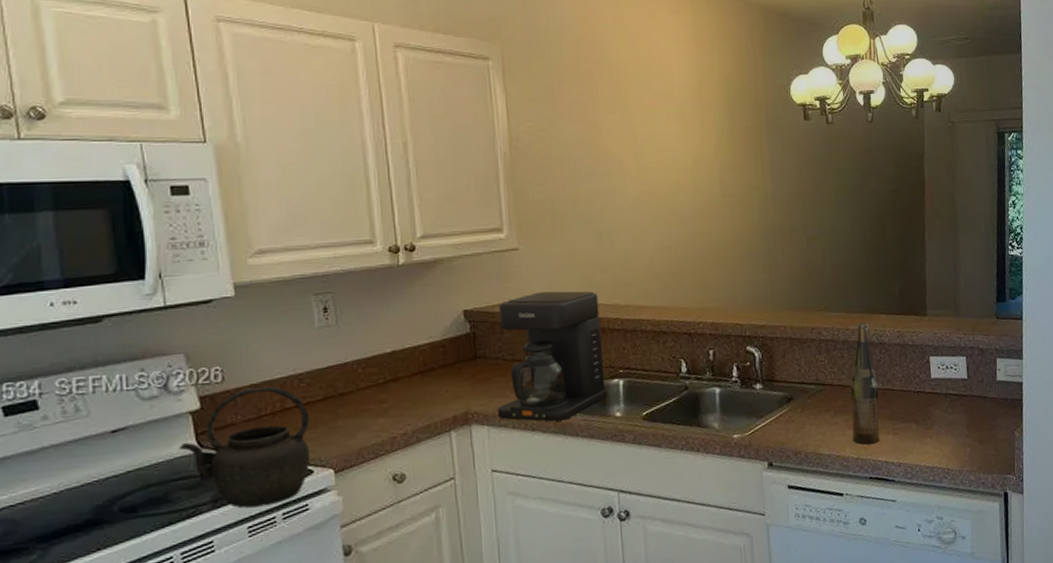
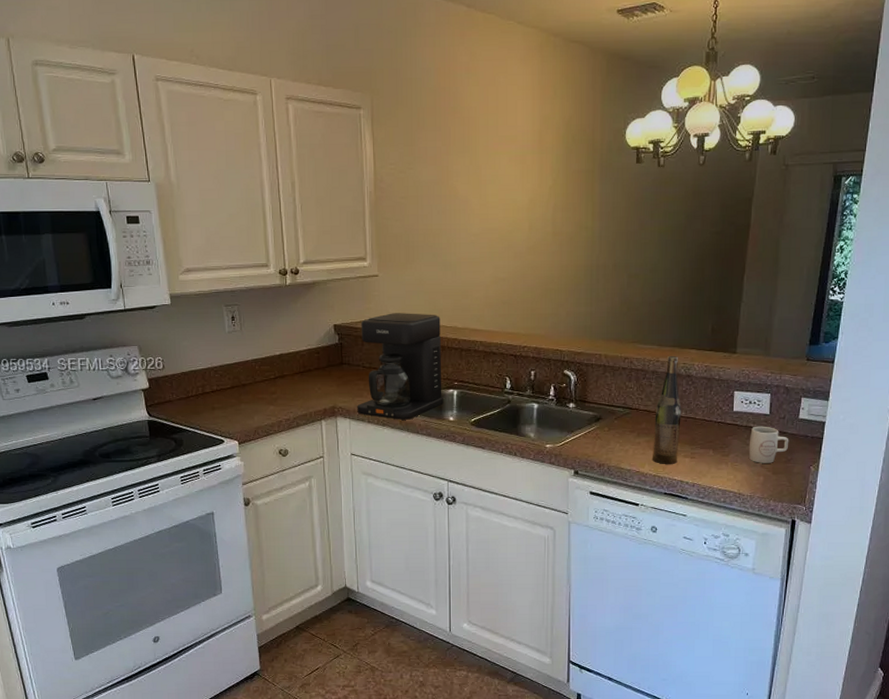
kettle: present [178,386,311,509] -> none [135,374,222,463]
mug: none [950,392,991,433] -> present [748,426,789,463]

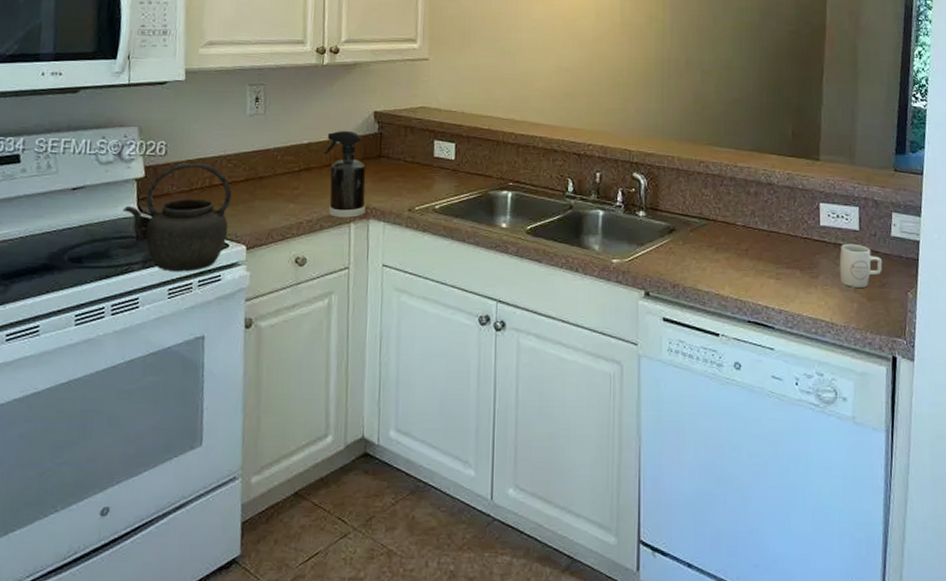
kettle: none [135,374,222,463] -> present [122,162,232,272]
spray bottle: none [294,342,333,416] -> present [324,130,366,218]
coffee maker: present [357,313,443,420] -> none [394,101,496,225]
wine bottle: present [653,356,681,464] -> none [733,161,764,286]

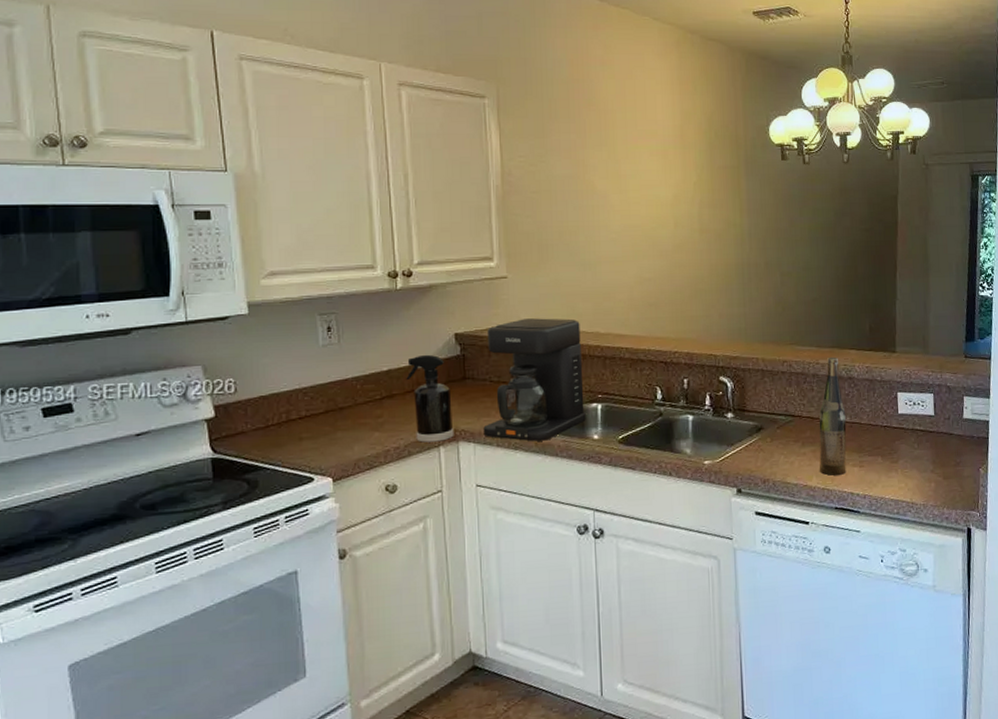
kettle: present [122,162,232,272] -> none [194,398,313,511]
coffee maker: none [394,101,496,225] -> present [483,318,586,442]
wine bottle: none [733,161,764,286] -> present [819,358,847,476]
mug: present [839,243,883,288] -> none [916,428,957,469]

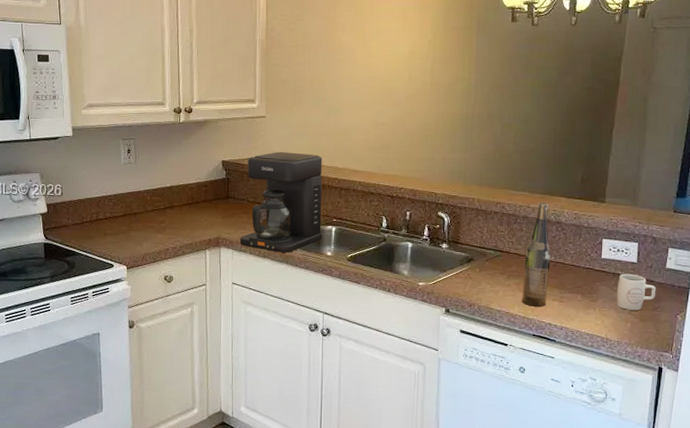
spray bottle: present [406,354,454,443] -> none [184,176,218,246]
mug: none [916,428,957,469] -> present [616,273,657,310]

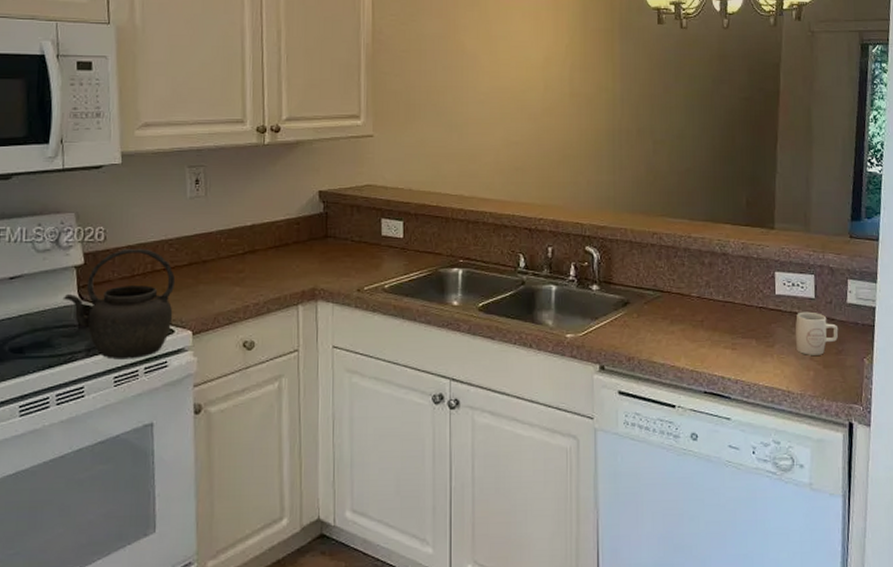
kettle: none [33,201,114,285] -> present [62,248,176,360]
coffee maker: present [240,152,322,253] -> none [342,178,446,304]
wine bottle: present [522,203,551,307] -> none [688,232,719,357]

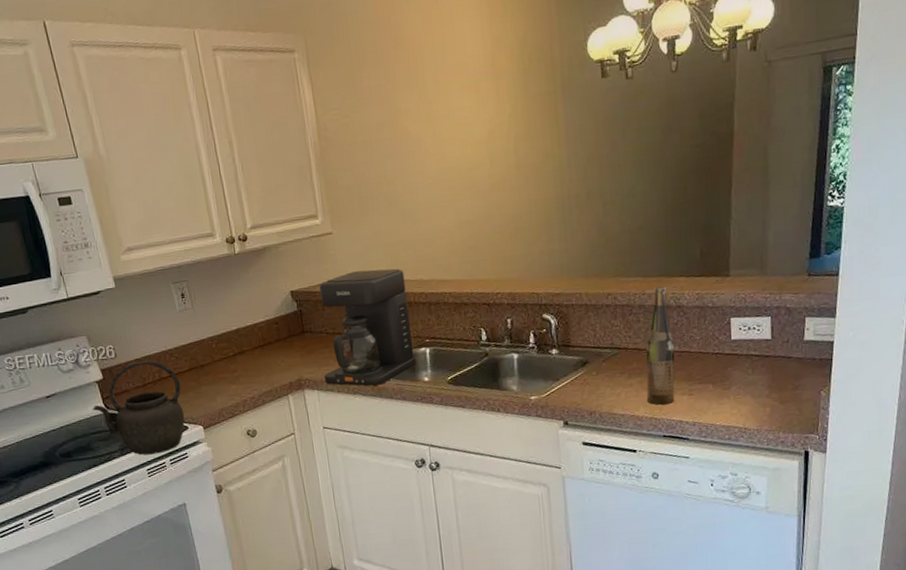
coffee maker: none [342,178,446,304] -> present [319,268,416,386]
wine bottle: none [688,232,719,357] -> present [646,286,675,405]
mug: present [795,311,839,355] -> none [751,352,796,394]

